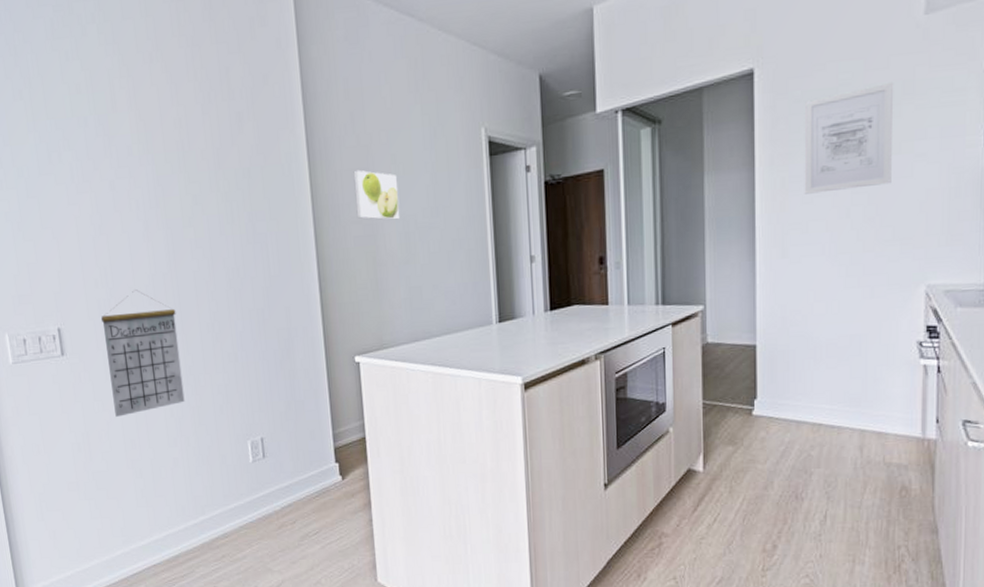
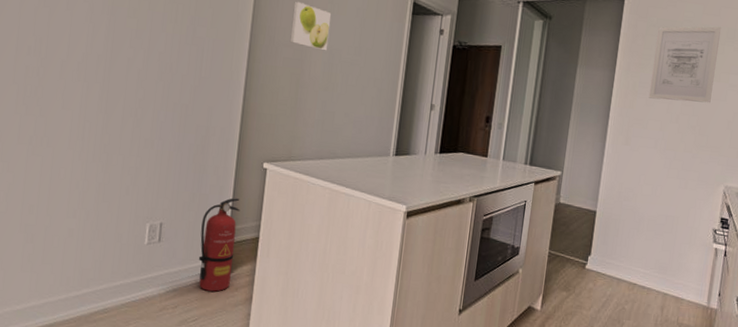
calendar: present [101,290,185,417] -> none [19,64,103,181]
fire extinguisher: none [302,399,345,502] -> present [198,198,240,292]

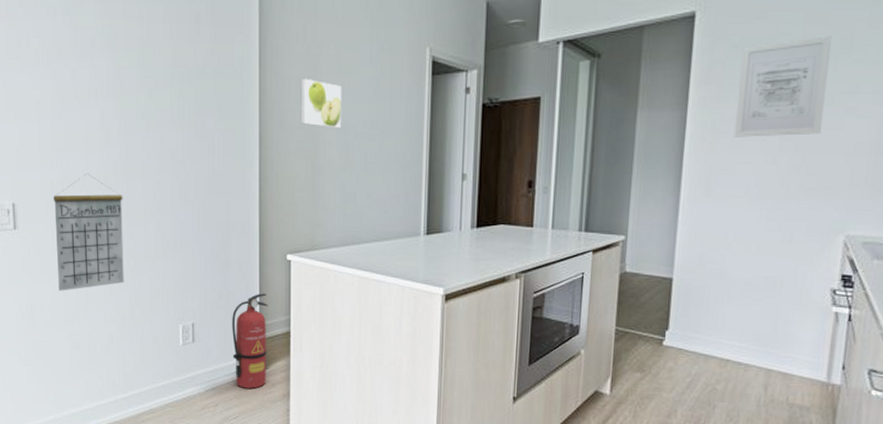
calendar: none [19,64,103,181] -> present [54,174,124,291]

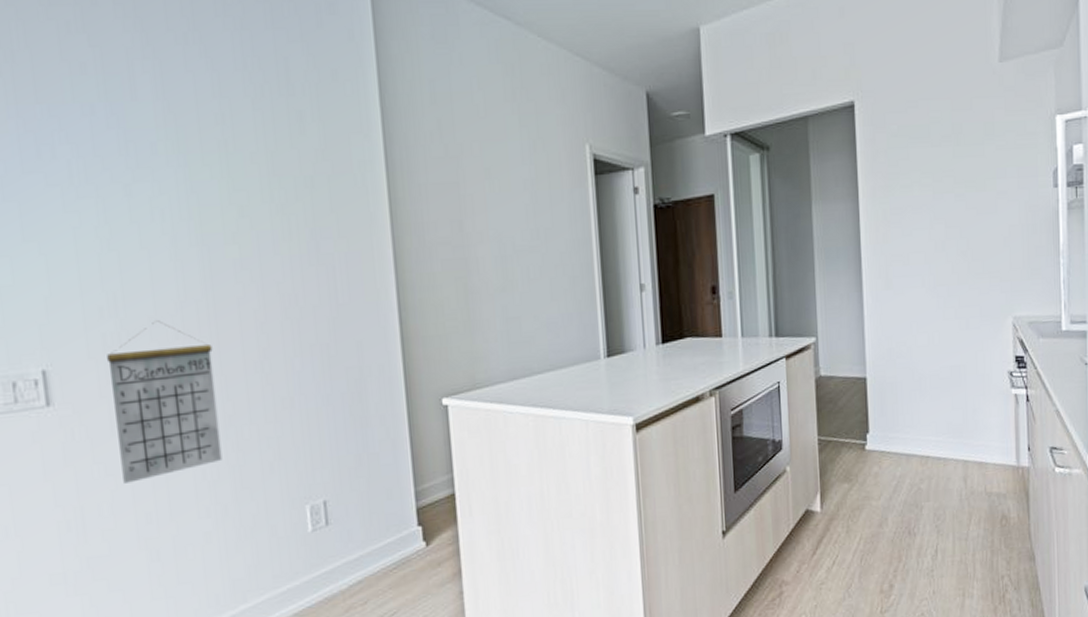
fire extinguisher: present [232,293,268,389] -> none [377,450,429,575]
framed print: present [302,78,342,129] -> none [442,184,495,242]
wall art: present [733,35,833,137] -> none [902,122,979,227]

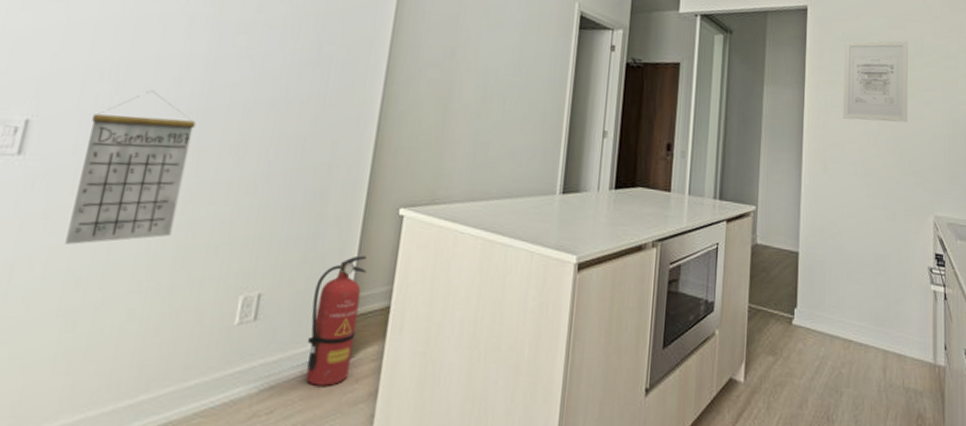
fire extinguisher: none [377,450,429,575] -> present [306,255,367,386]
wall art: none [902,122,979,227] -> present [842,40,909,123]

